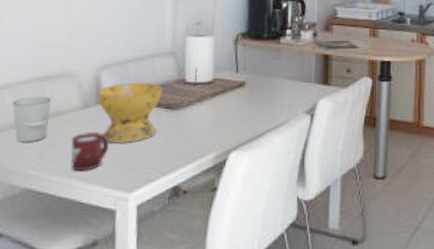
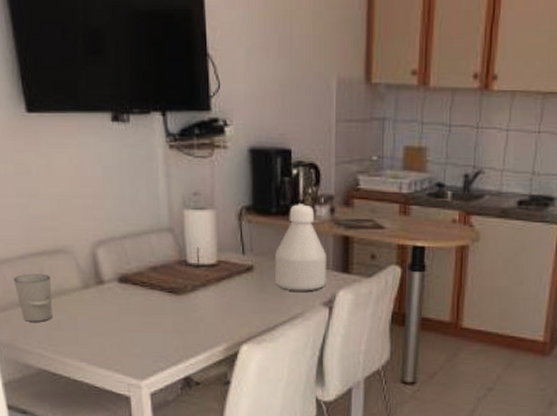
cup: present [70,131,109,171] -> none [76,314,115,355]
bowl: present [97,82,163,143] -> none [96,261,164,328]
bottle: none [263,30,310,102] -> present [274,204,327,292]

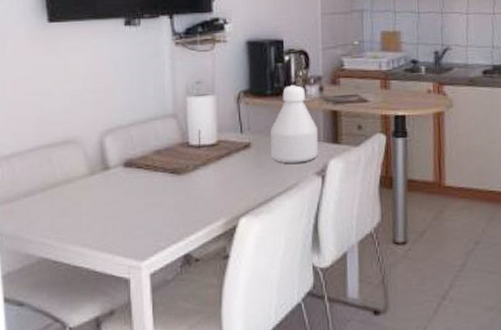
cup: present [13,273,52,322] -> none [22,164,59,211]

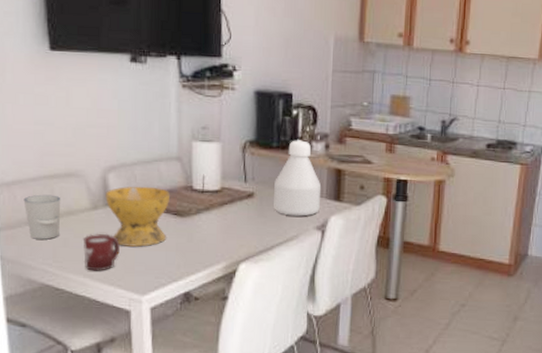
cup: none [22,164,59,211] -> present [23,194,61,240]
cup: none [80,198,118,240] -> present [83,233,120,271]
bowl: none [103,146,167,211] -> present [105,186,171,247]

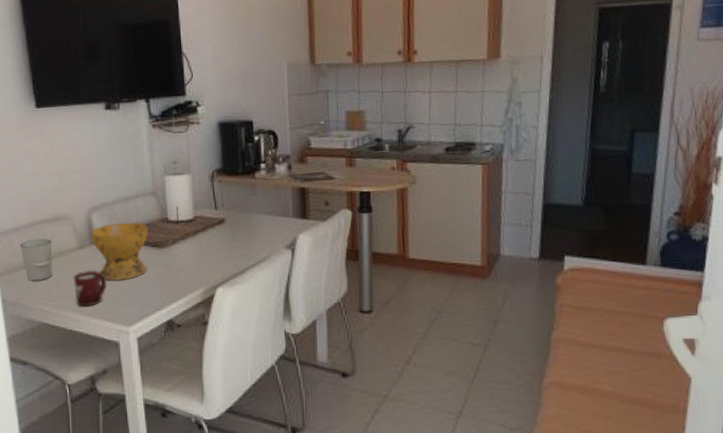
bottle: present [272,140,322,217] -> none [242,164,288,238]

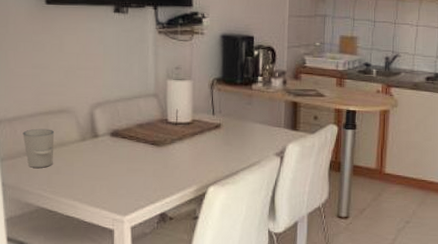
cup: present [73,270,106,307] -> none [73,162,105,195]
bowl: present [90,222,149,281] -> none [92,120,149,173]

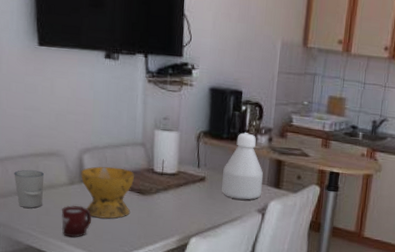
cup: none [73,162,105,195] -> present [61,205,92,238]
bowl: none [92,120,149,173] -> present [81,166,135,219]
bottle: none [237,77,280,144] -> present [221,132,264,200]

